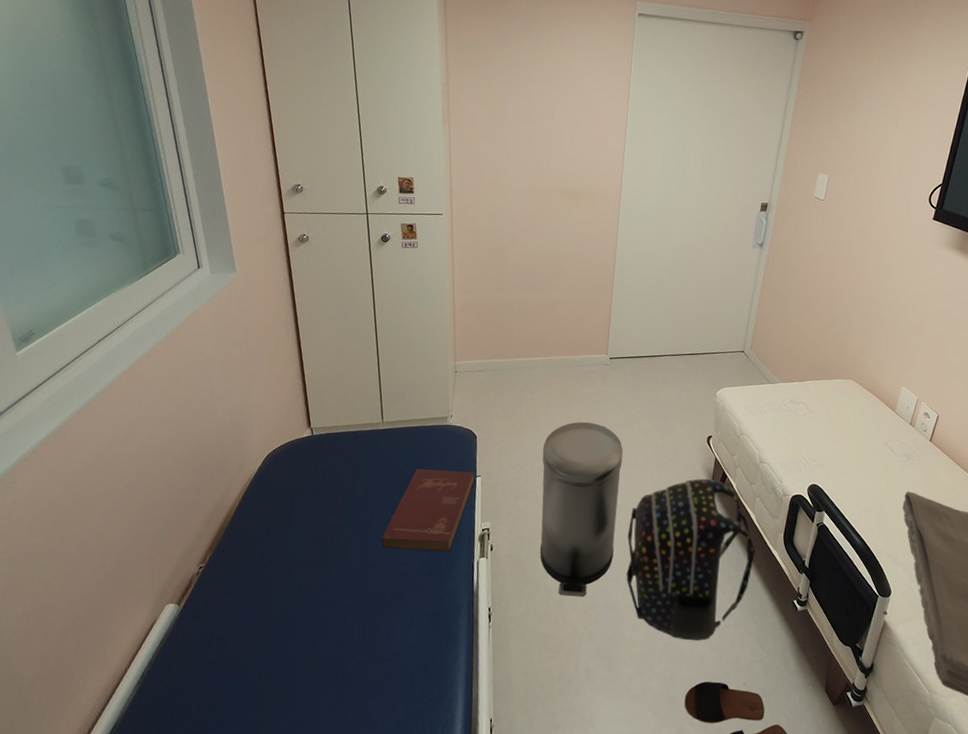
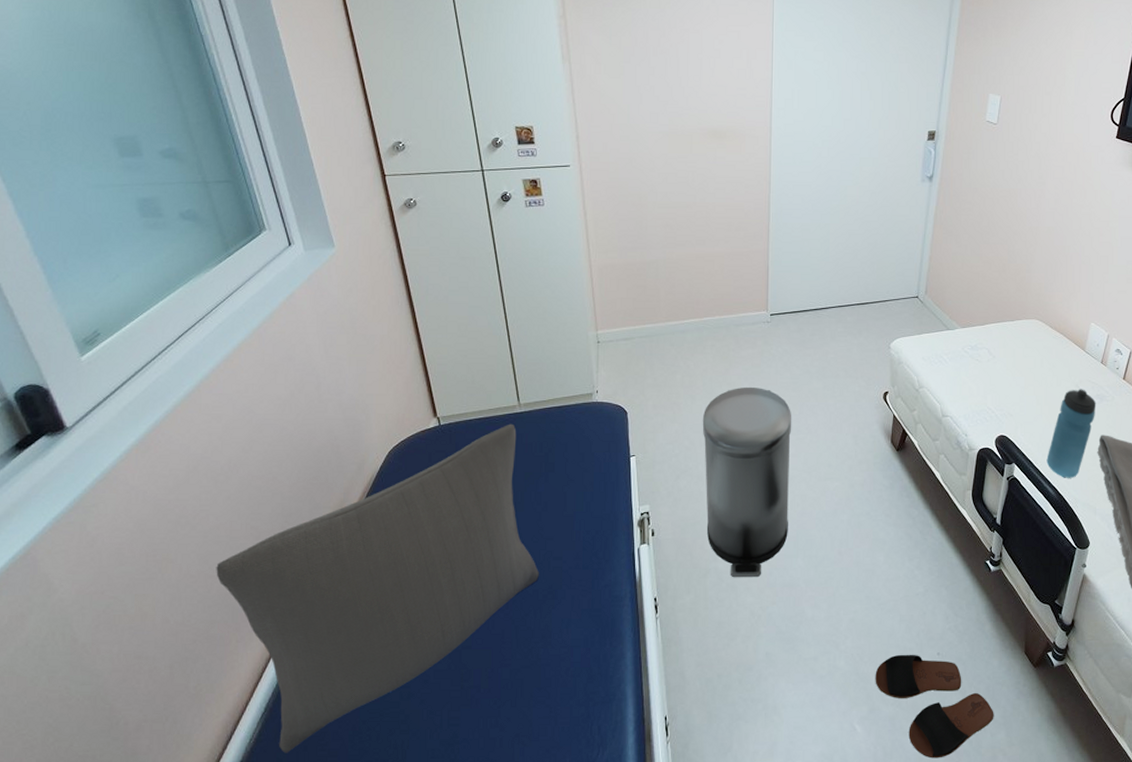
pillow: none [110,438,388,719] -> present [216,423,539,753]
book: present [381,468,475,552] -> none [528,451,628,543]
backpack: present [626,478,756,641] -> none [803,438,943,614]
water bottle: none [854,447,904,530] -> present [1046,389,1097,478]

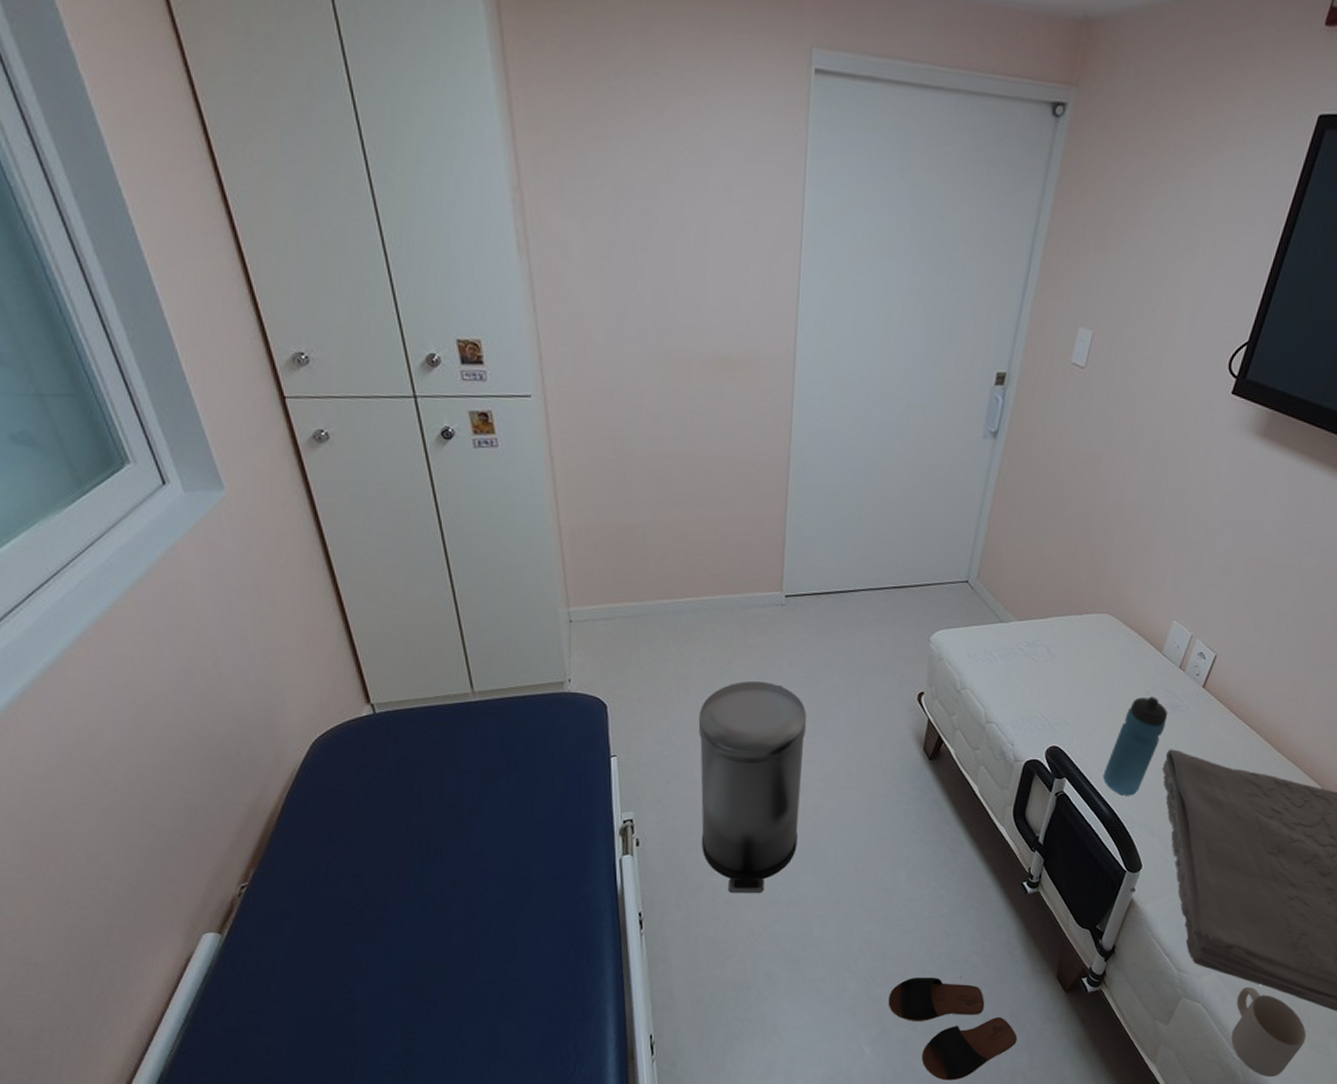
pillow: present [216,423,539,753] -> none [109,714,502,1065]

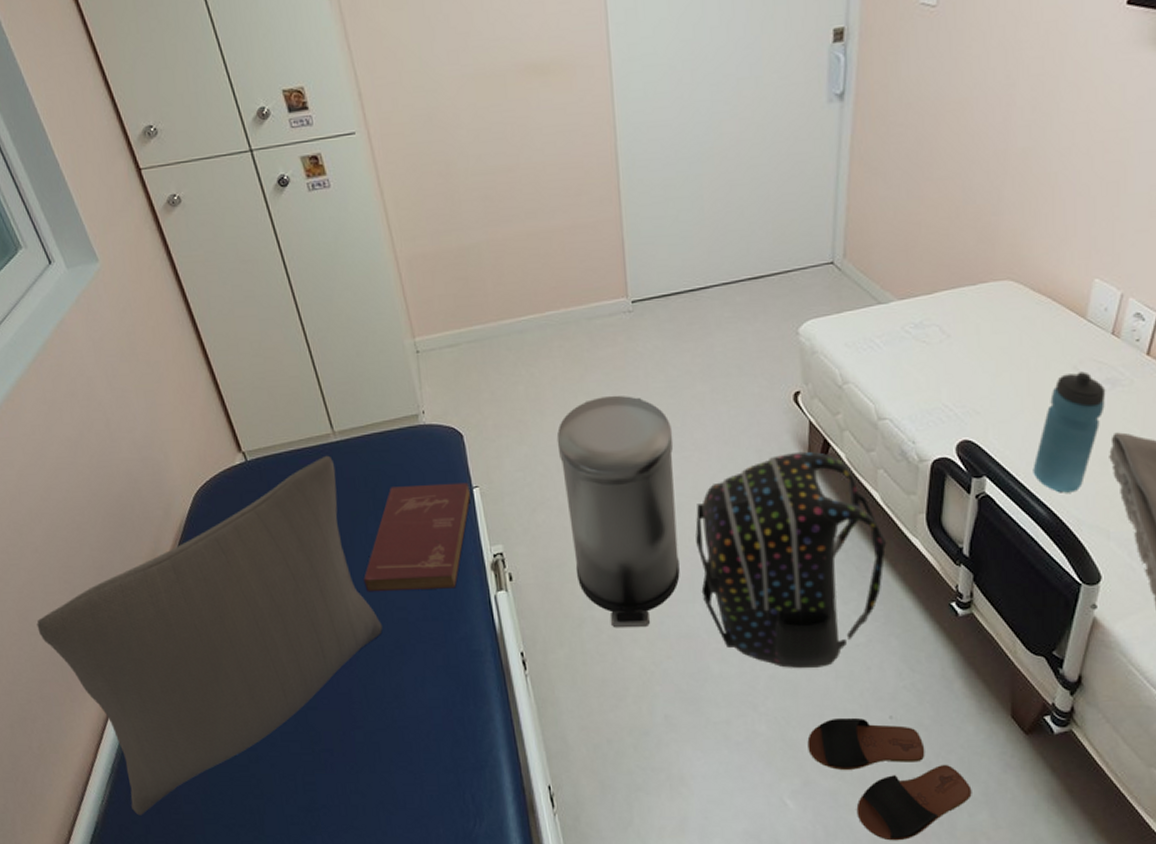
pillow: none [109,714,502,1065] -> present [36,455,383,816]
book: none [489,750,608,851] -> present [364,482,471,592]
backpack: none [814,745,979,935] -> present [695,451,887,669]

